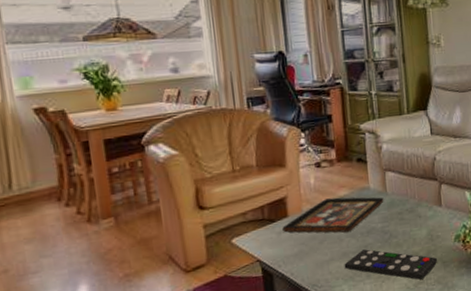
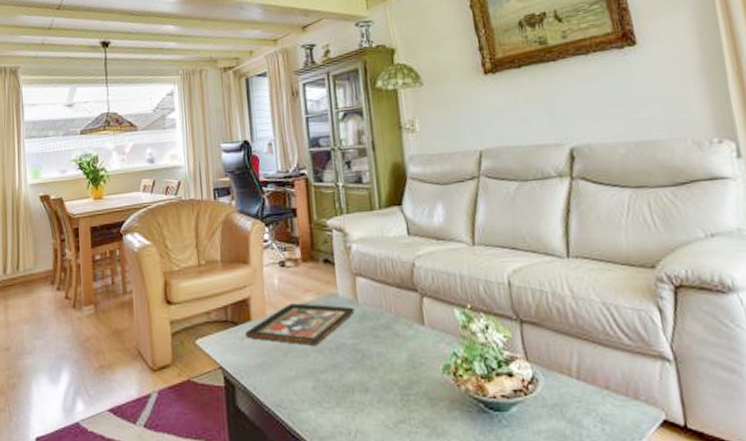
remote control: present [344,249,437,280] -> none [310,369,422,419]

